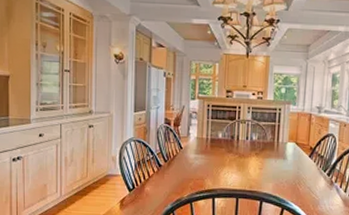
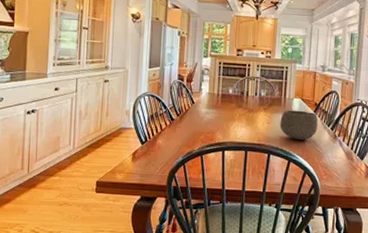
bowl: none [272,154,314,187] -> present [280,110,318,141]

